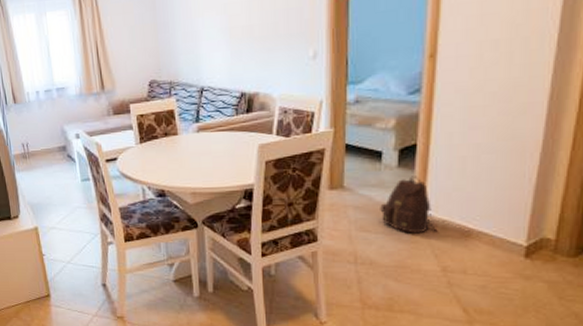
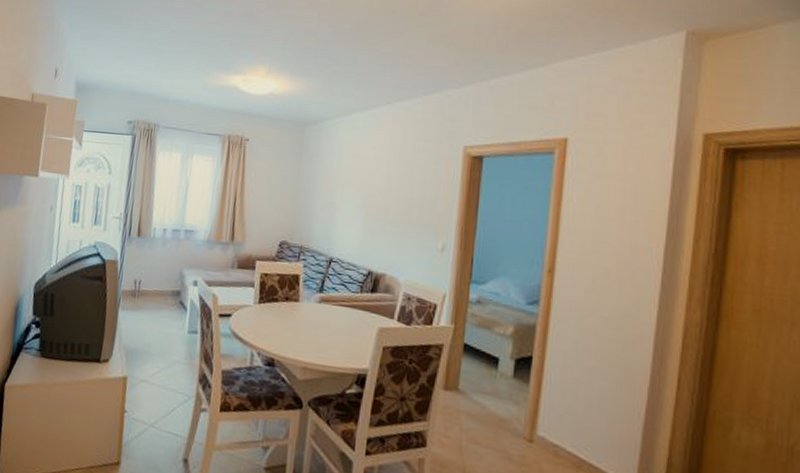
backpack: present [380,176,438,234] -> none [493,390,549,457]

